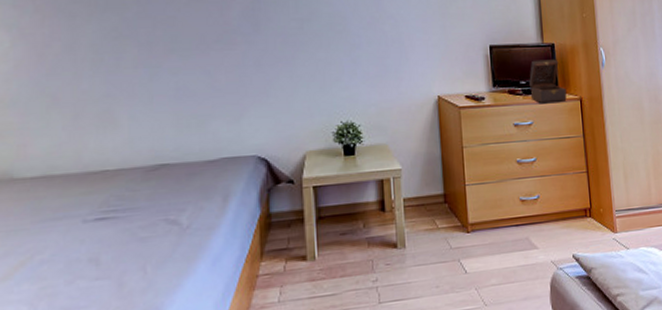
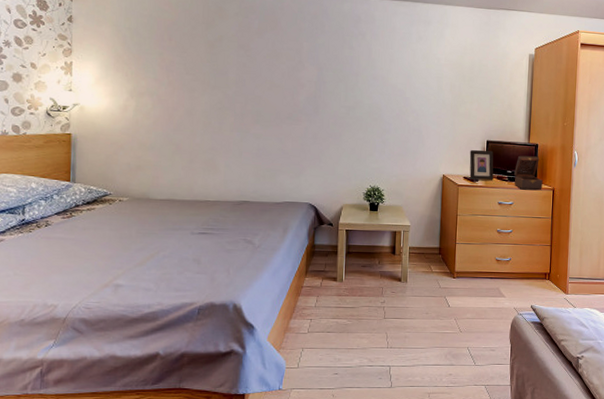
picture frame: none [469,57,504,98] -> present [469,150,494,181]

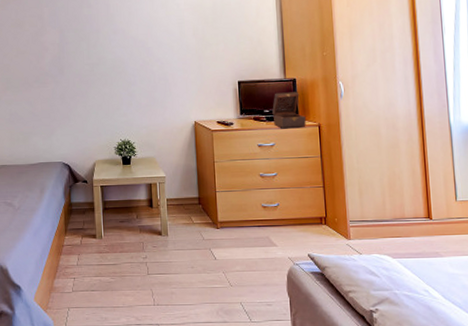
picture frame: present [469,150,494,181] -> none [220,91,250,123]

